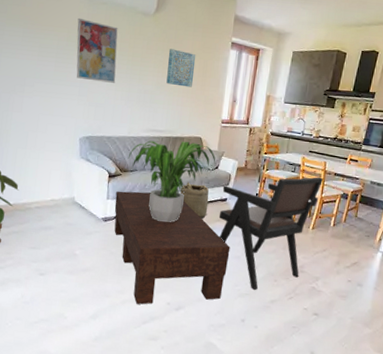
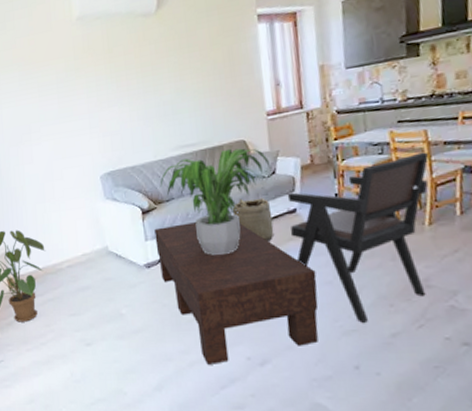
wall art: present [76,18,118,83] -> none [73,40,128,110]
wall art: present [166,49,196,88] -> none [182,42,219,87]

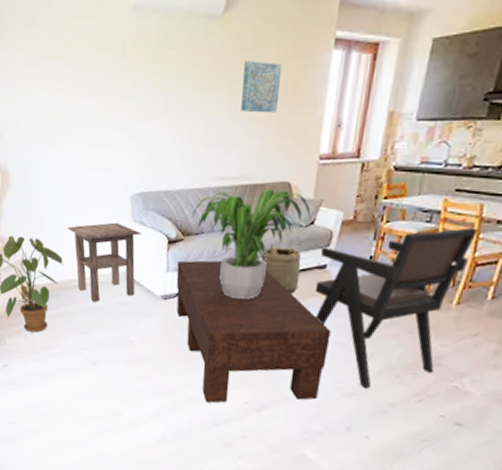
side table: none [44,202,119,282] -> present [67,222,142,302]
wall art: none [182,42,219,87] -> present [241,60,283,113]

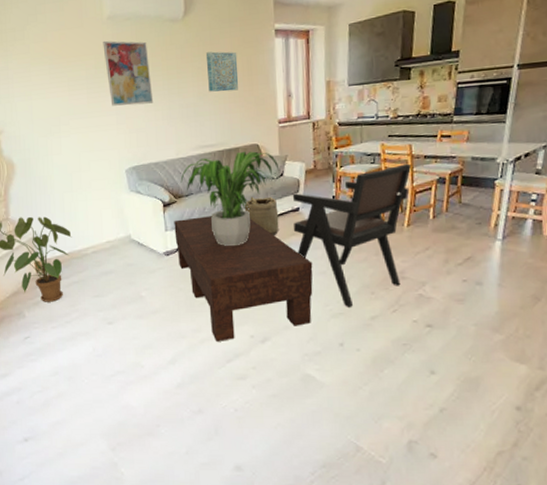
side table: present [67,222,142,302] -> none [71,194,140,266]
wall art: none [123,36,175,119] -> present [103,40,154,106]

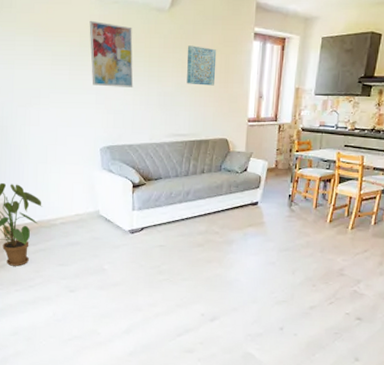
coffee table: present [174,216,313,342] -> none [141,200,264,317]
potted plant: present [180,151,280,246] -> none [151,144,244,231]
basket: present [244,196,280,235] -> none [208,187,239,225]
armchair: present [292,163,412,307] -> none [250,173,362,296]

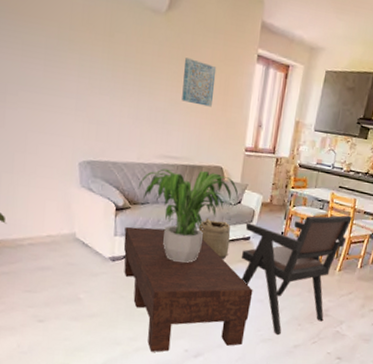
wall art: present [89,20,133,88] -> none [70,9,122,97]
coffee table: none [141,200,264,317] -> present [123,226,253,352]
potted plant: none [151,144,244,231] -> present [138,168,239,263]
basket: none [208,187,239,225] -> present [198,218,231,259]
armchair: none [250,173,362,296] -> present [241,215,353,335]

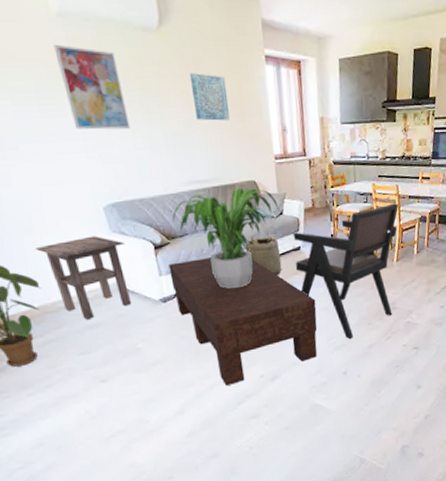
side table: none [10,185,91,261] -> present [35,235,132,320]
wall art: none [70,9,122,97] -> present [54,44,131,130]

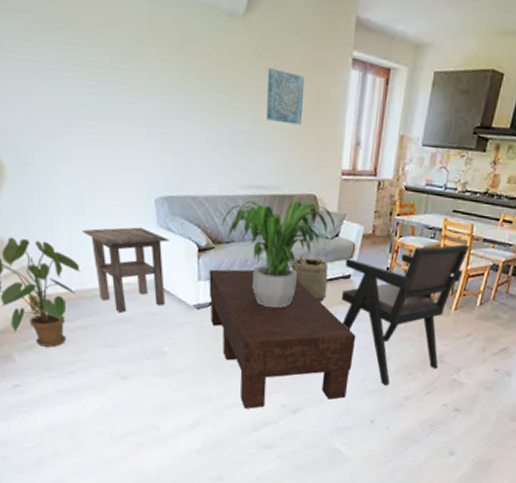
wall art: present [54,44,131,130] -> none [136,20,197,120]

